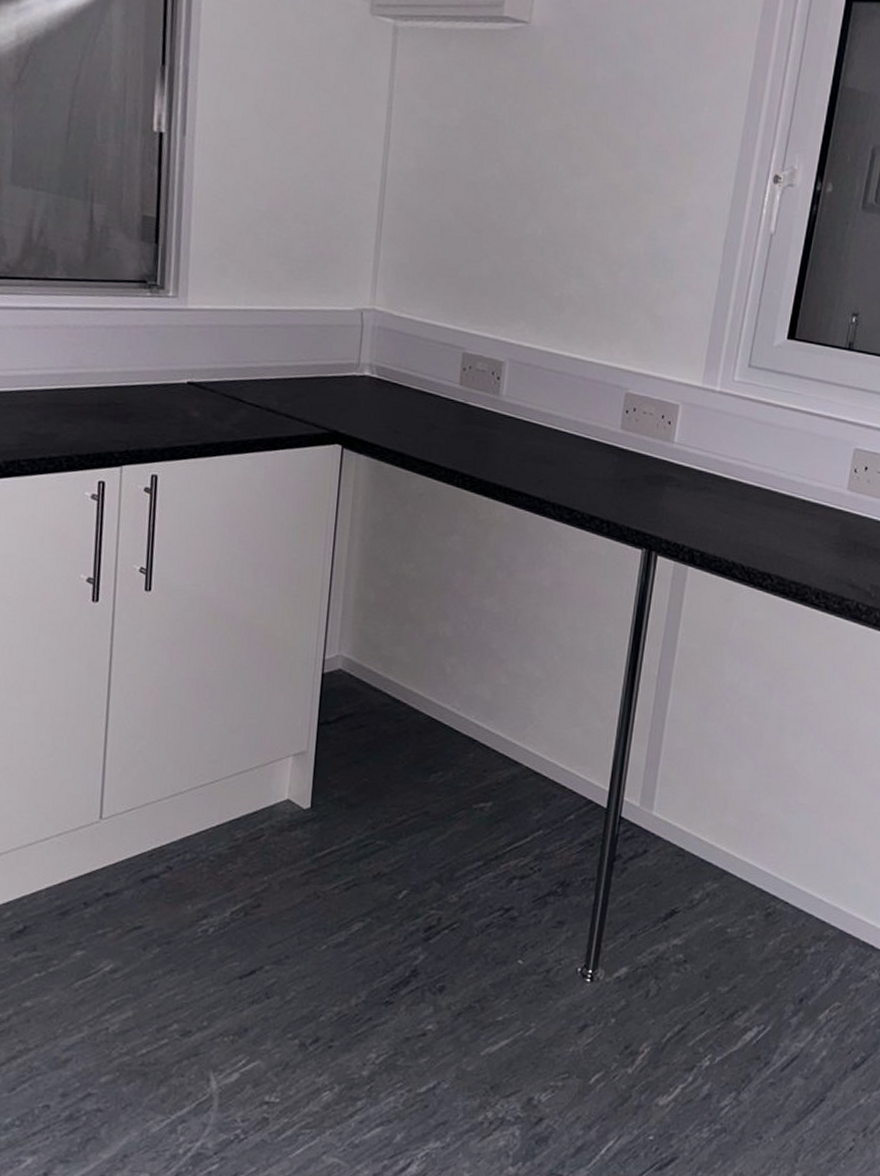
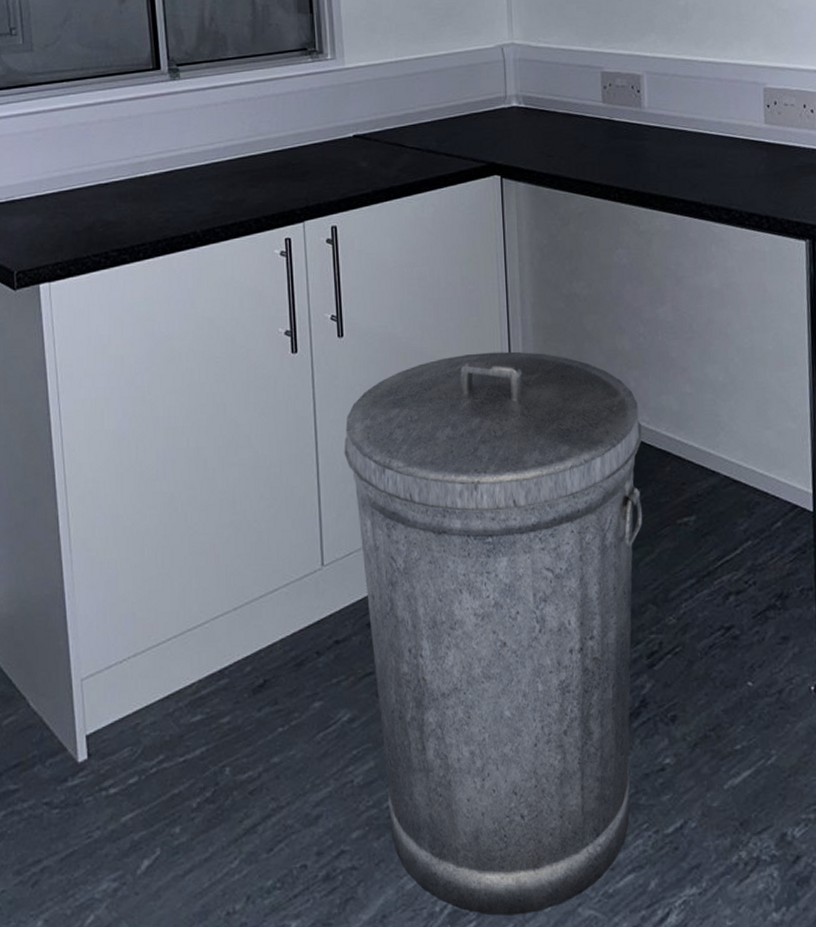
trash can: none [137,622,452,1160] -> present [344,351,643,916]

